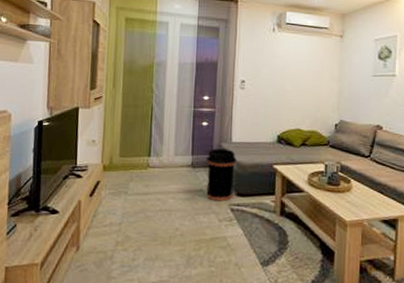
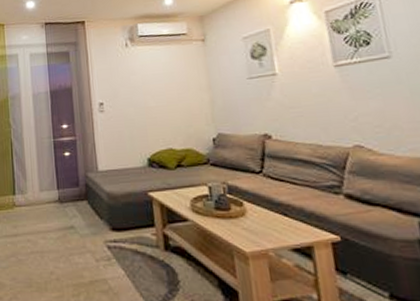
trash can: present [206,148,237,202] -> none [74,179,107,239]

